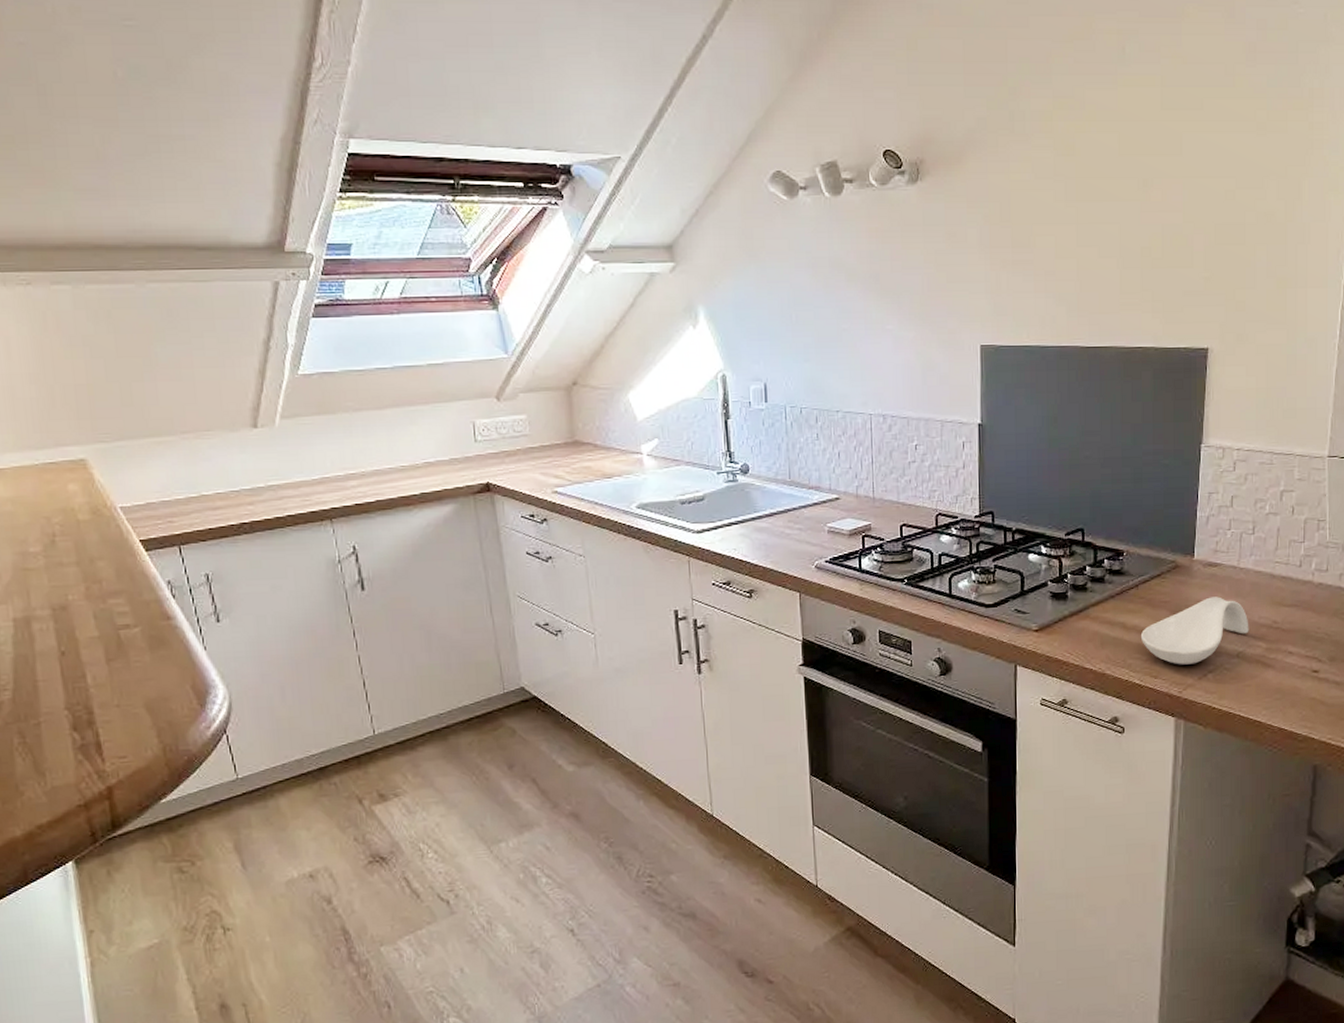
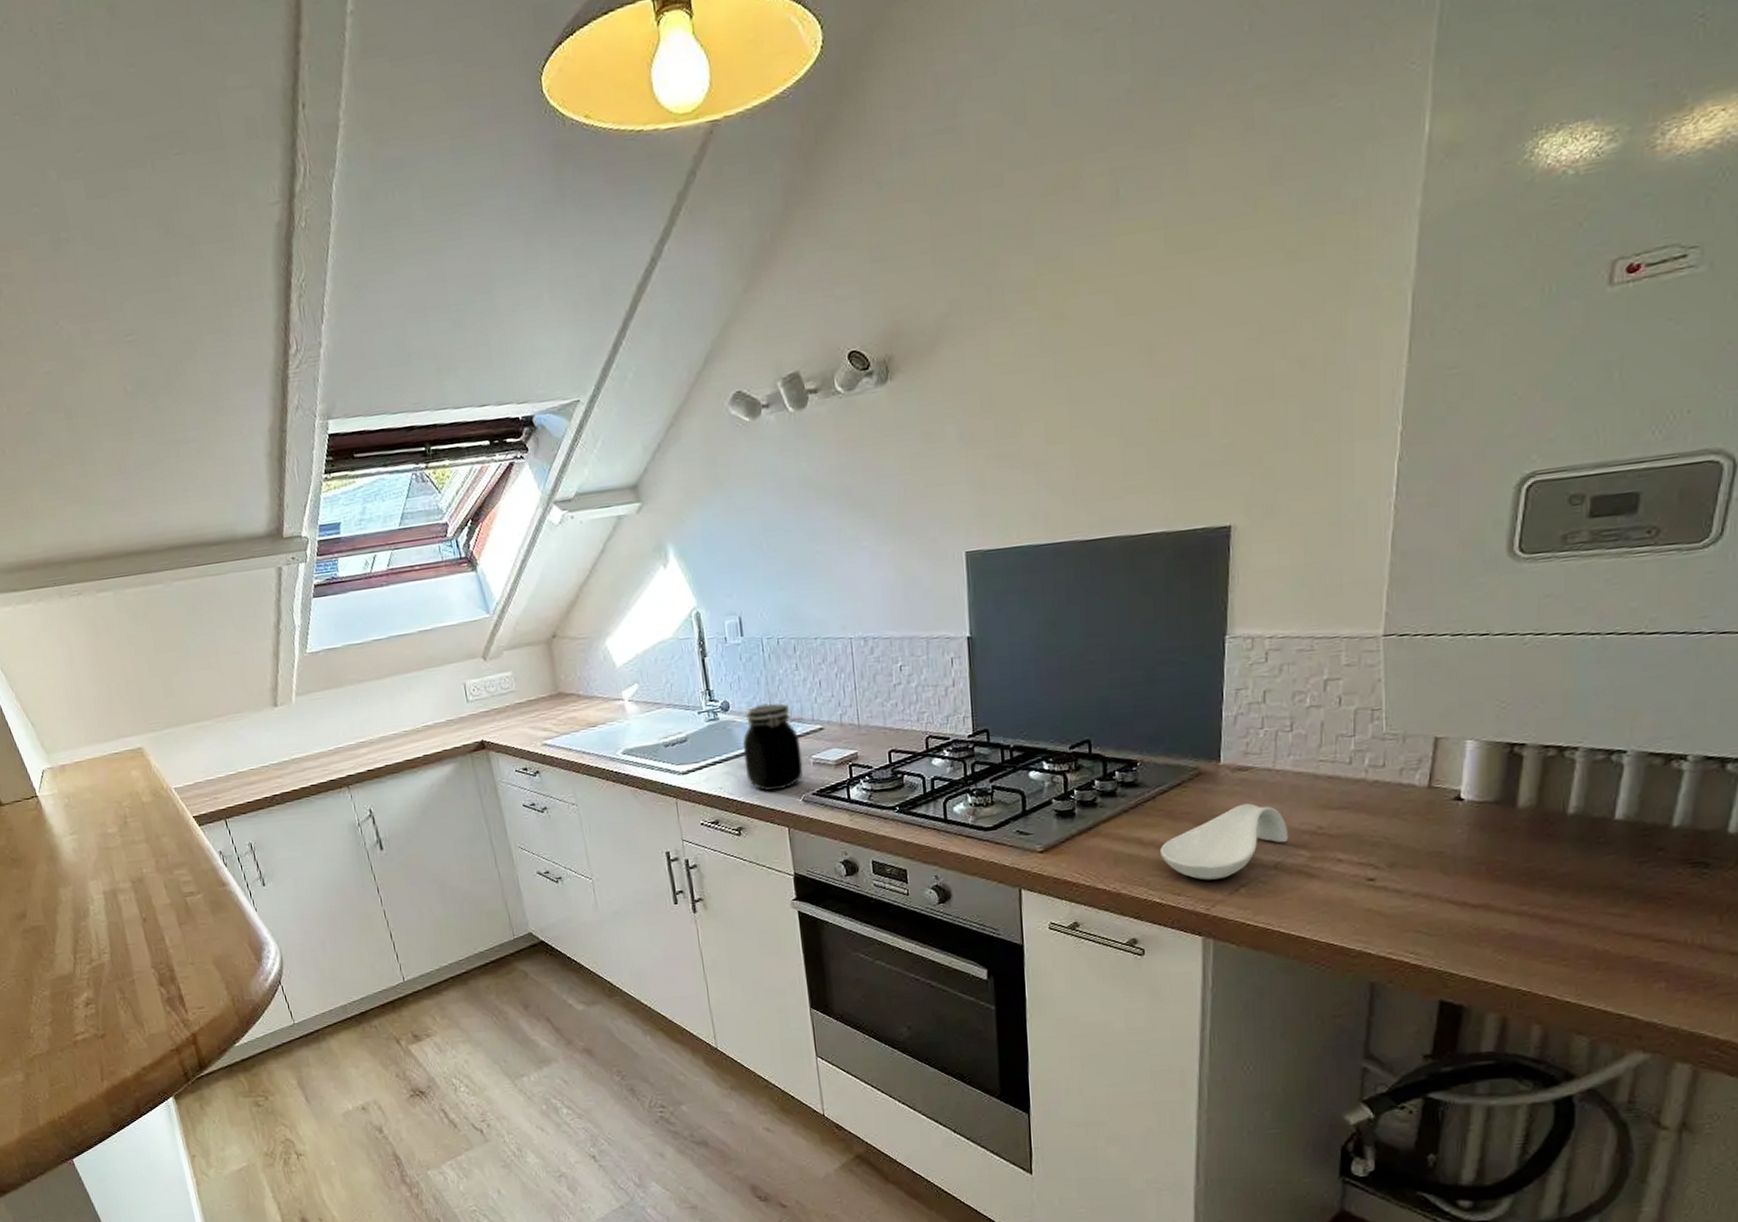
jar: none [759,470,818,556] -> present [743,703,803,791]

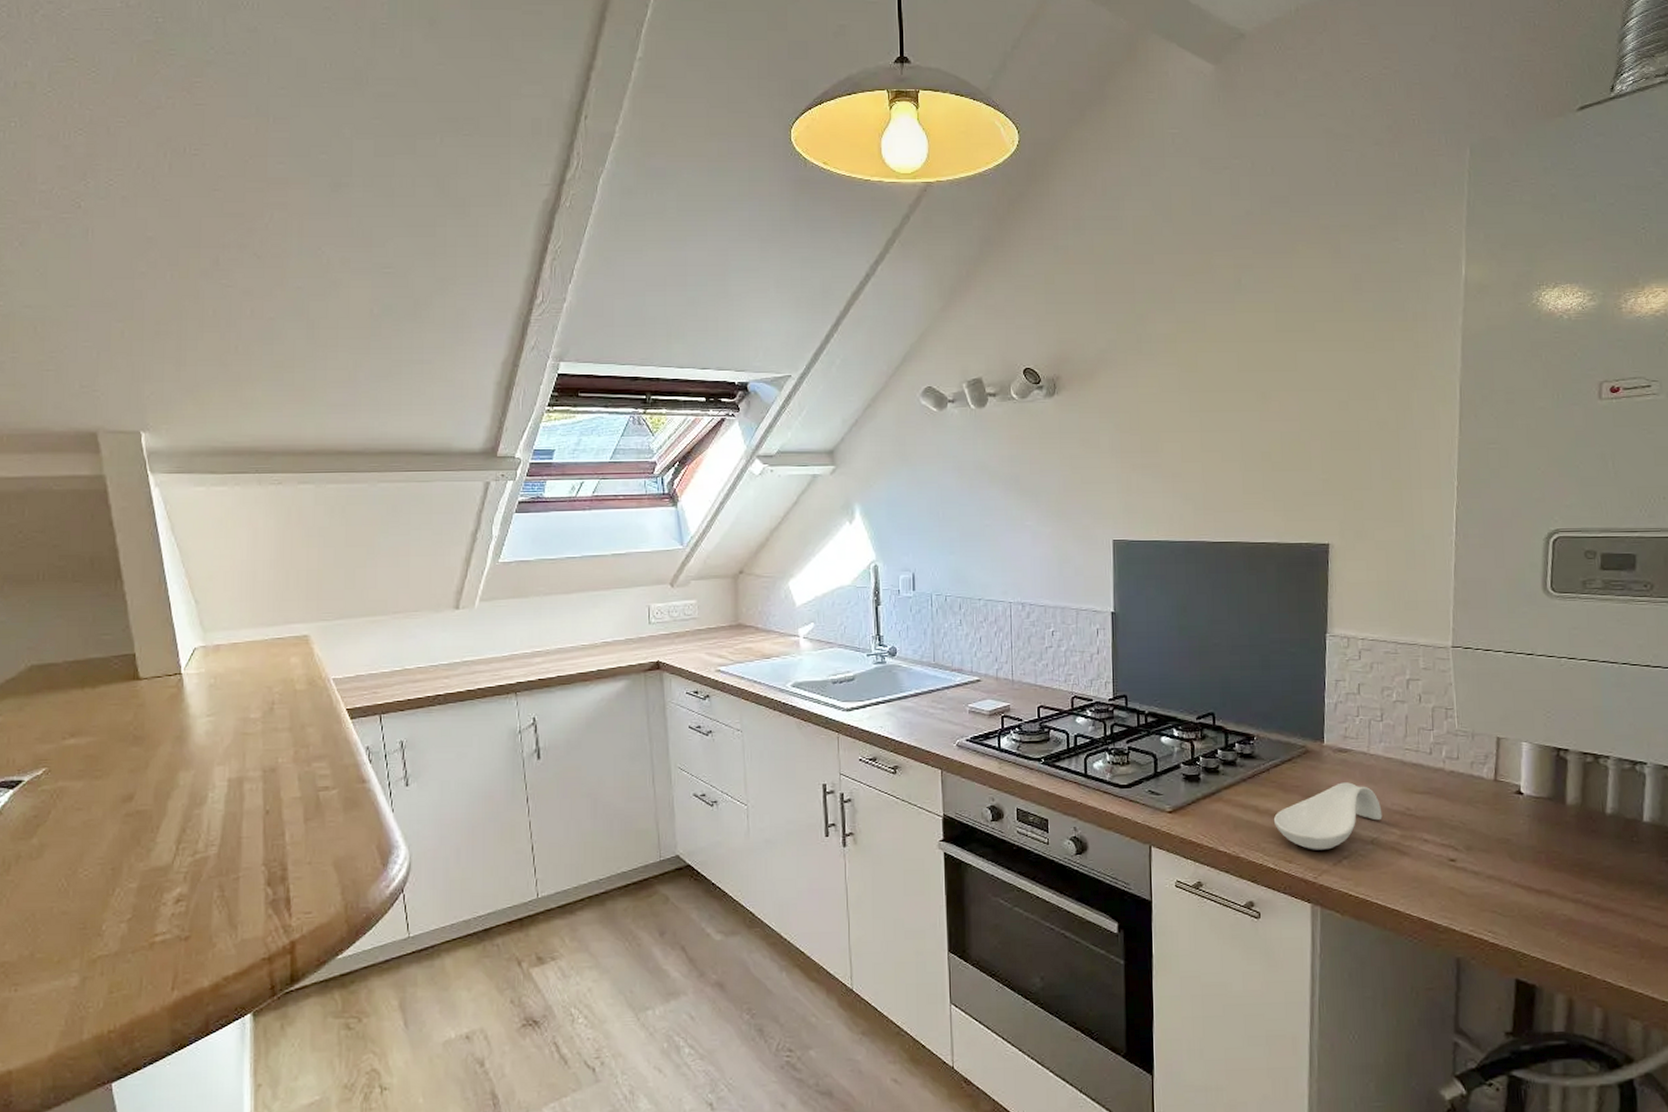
jar: present [743,703,803,791] -> none [905,653,959,734]

